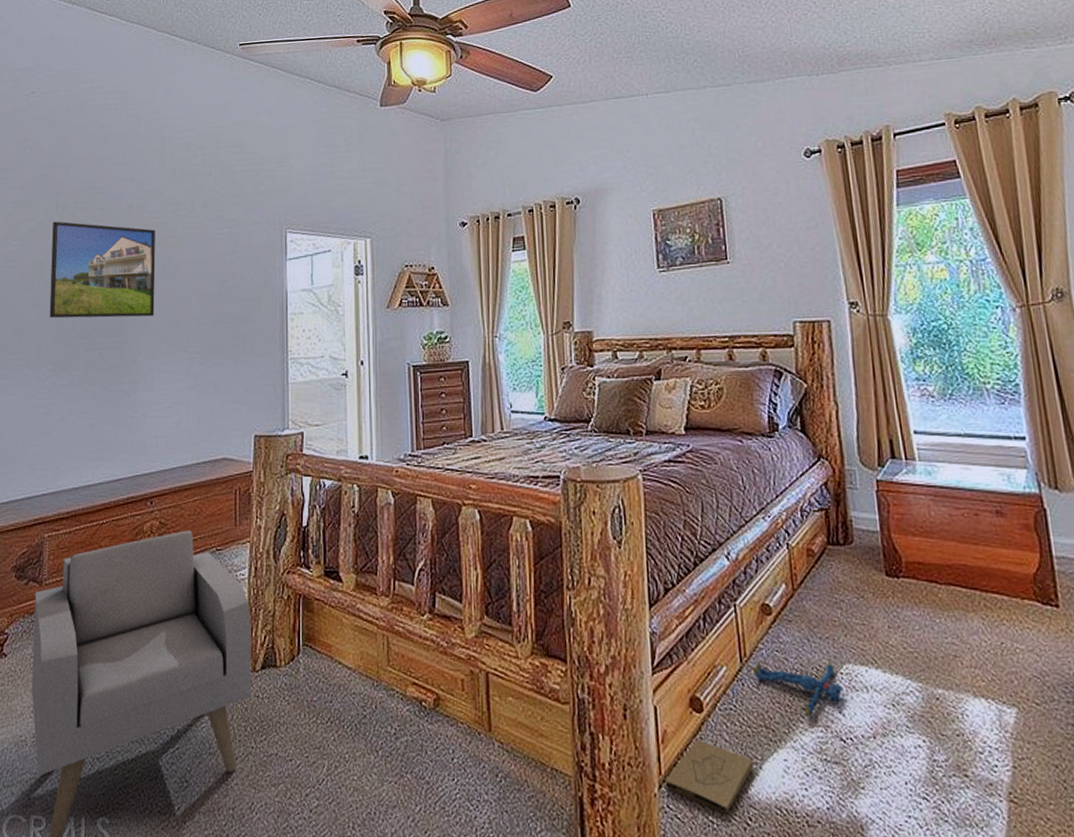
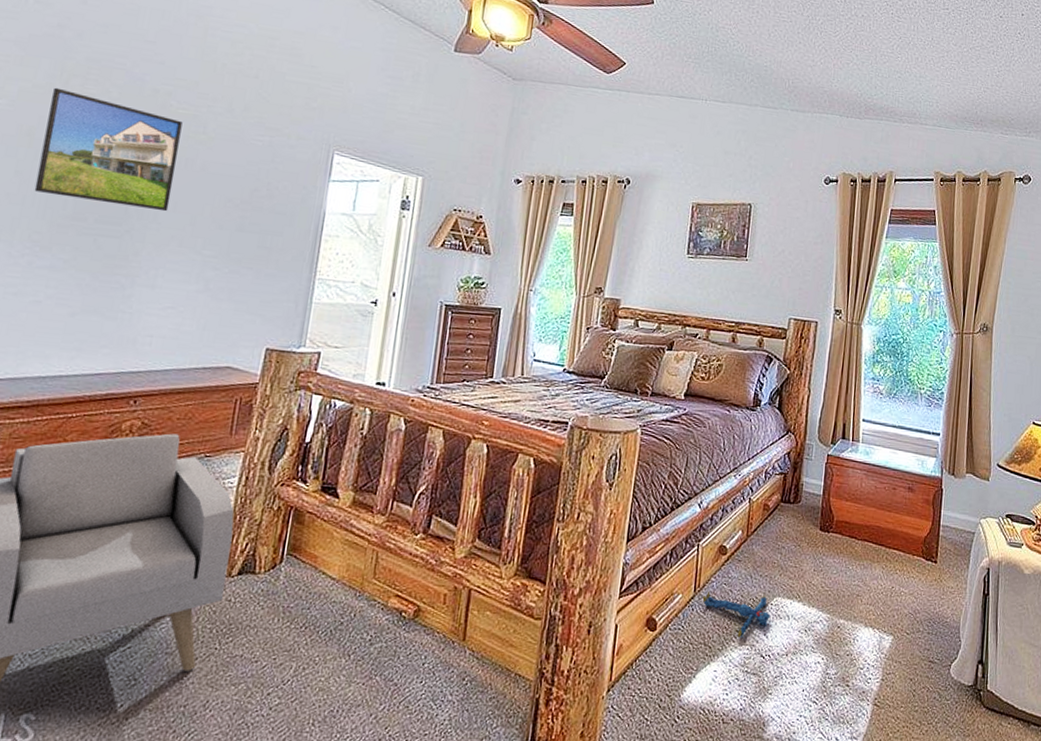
box: present [665,739,753,814] -> none [613,652,689,713]

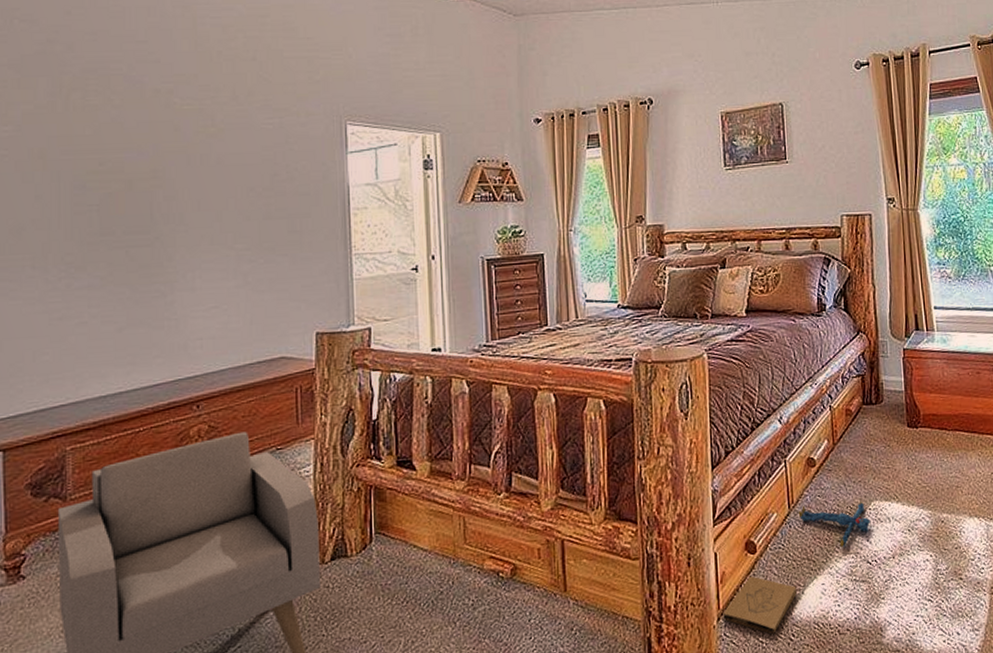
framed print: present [34,87,183,212] -> none [56,104,193,214]
box: none [613,652,689,713] -> present [723,576,797,634]

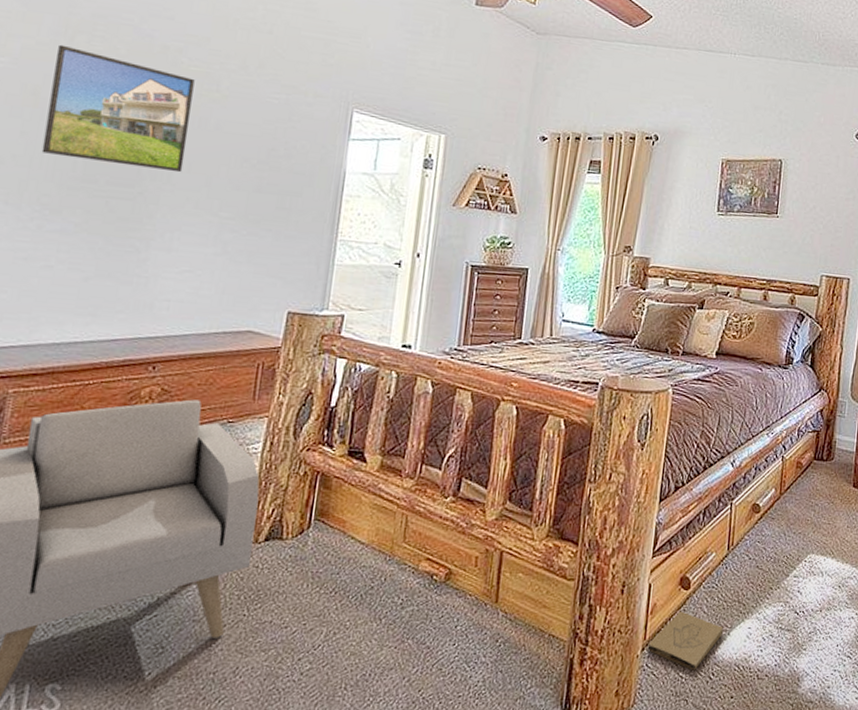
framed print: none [56,104,193,214] -> present [41,44,195,173]
plush toy: present [798,501,870,547] -> none [736,549,804,594]

